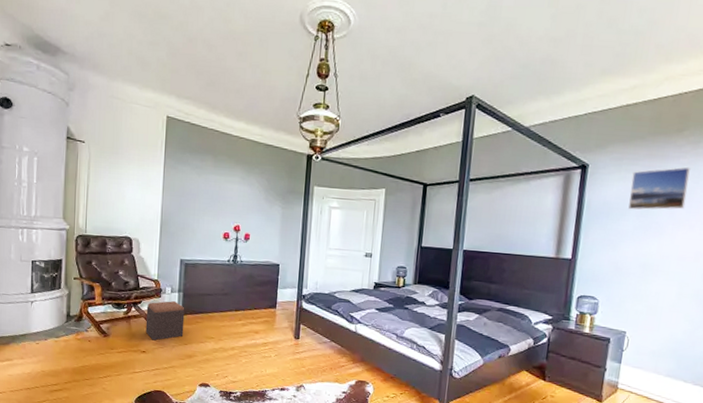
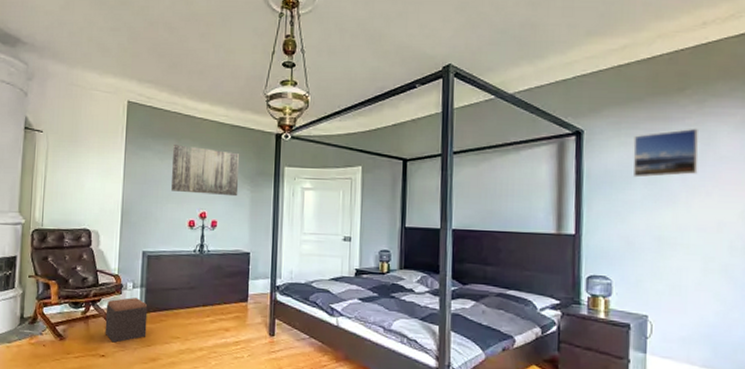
wall art: none [208,159,273,212] -> present [171,143,240,197]

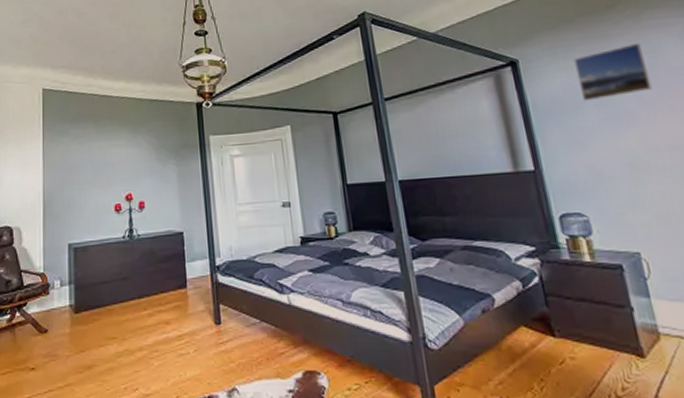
footstool: present [105,297,148,343] -> none [33,296,79,352]
wall art: present [171,143,240,197] -> none [92,125,164,175]

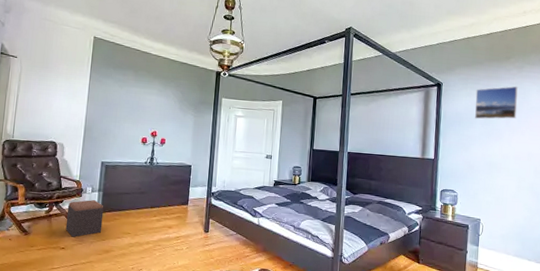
footstool: none [33,296,79,352] -> present [65,199,104,238]

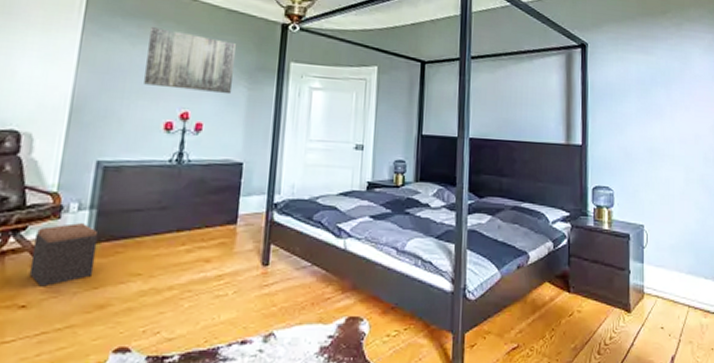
wall art: none [128,74,187,120] -> present [144,26,237,95]
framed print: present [475,86,518,119] -> none [628,48,679,91]

